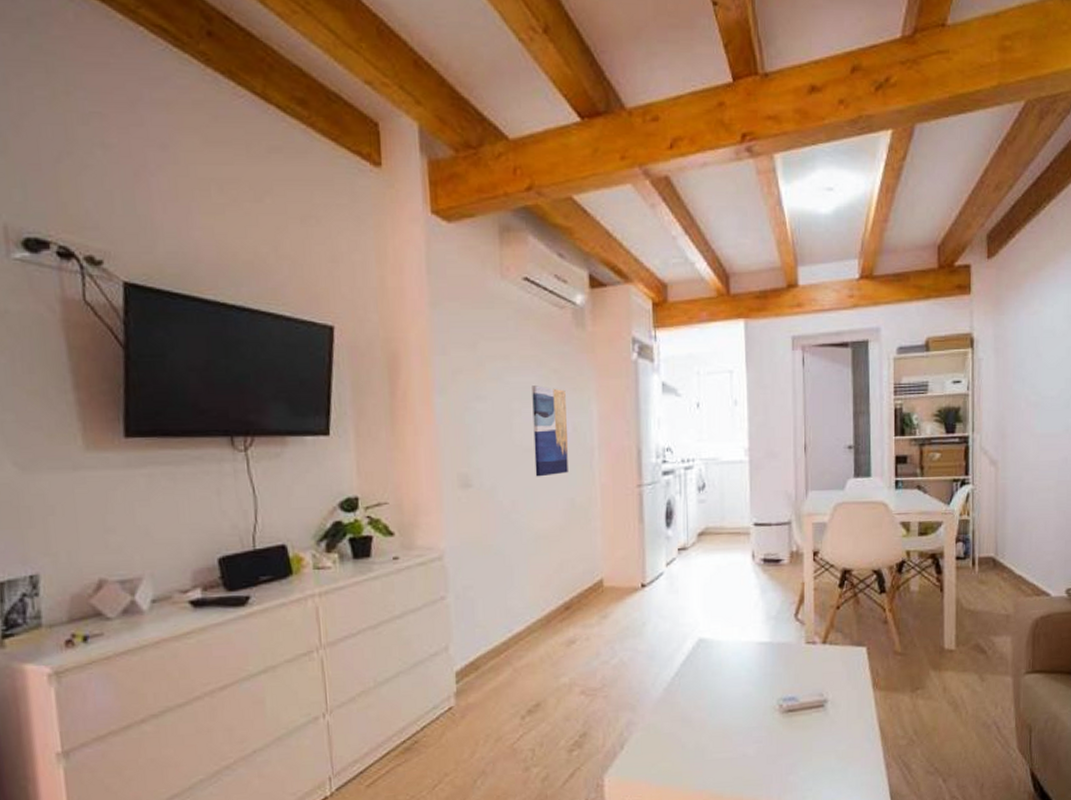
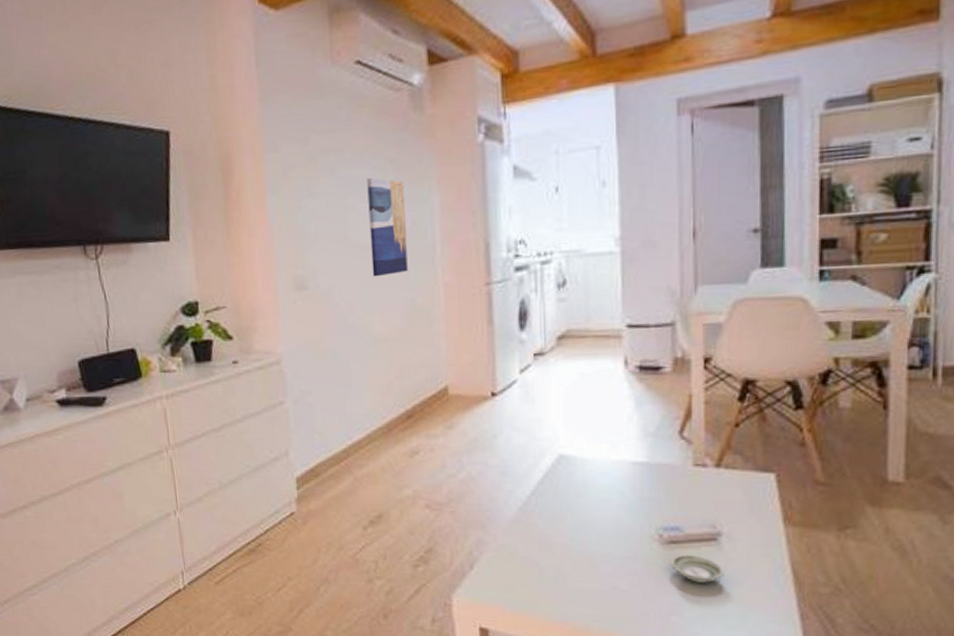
saucer: none [789,720,829,745] -> present [671,554,724,583]

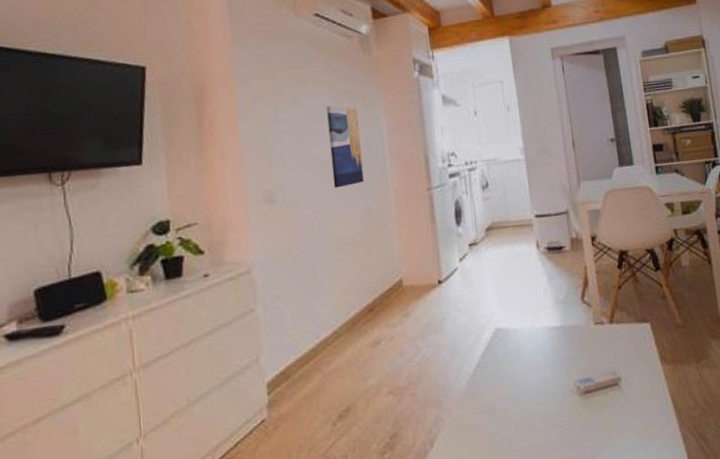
saucer: present [671,554,724,583] -> none [588,400,627,425]

